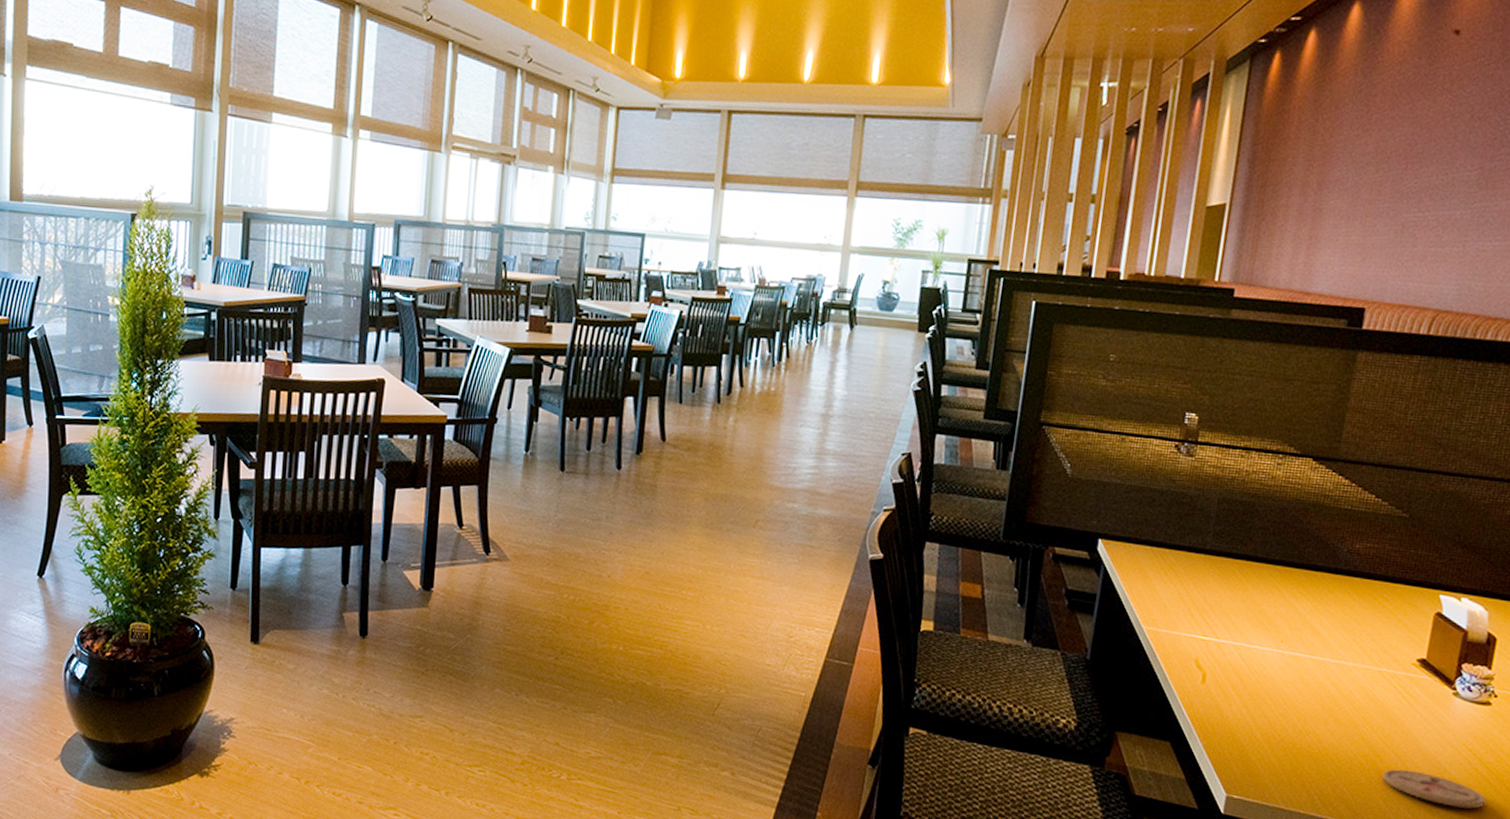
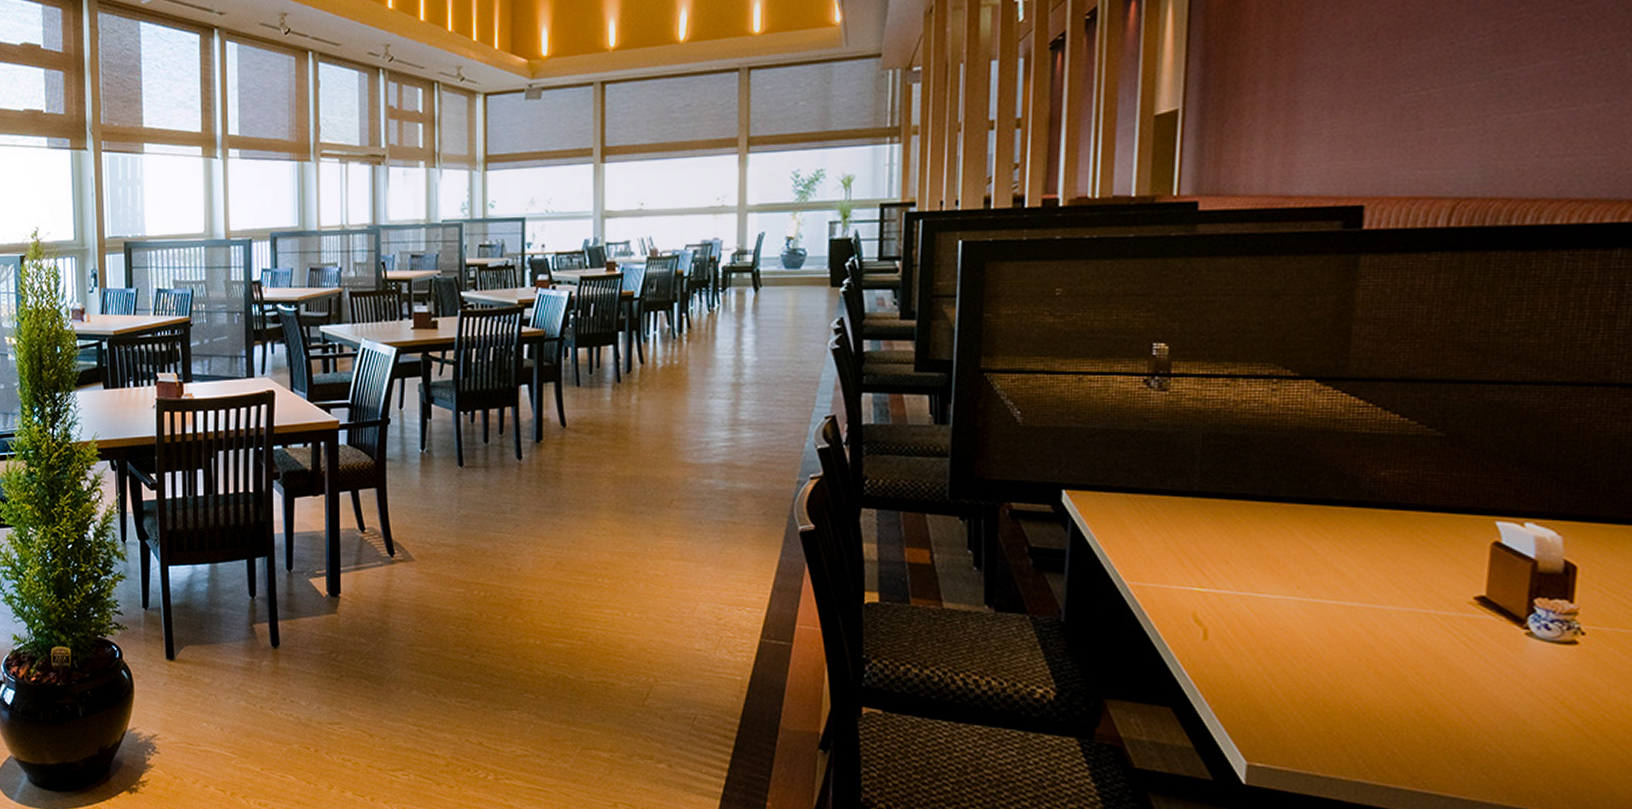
coaster: present [1382,769,1487,809] -> none [1443,724,1584,765]

